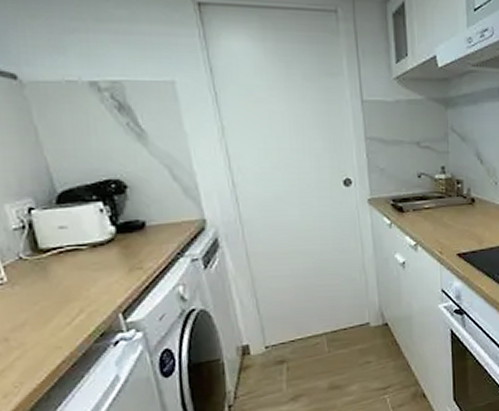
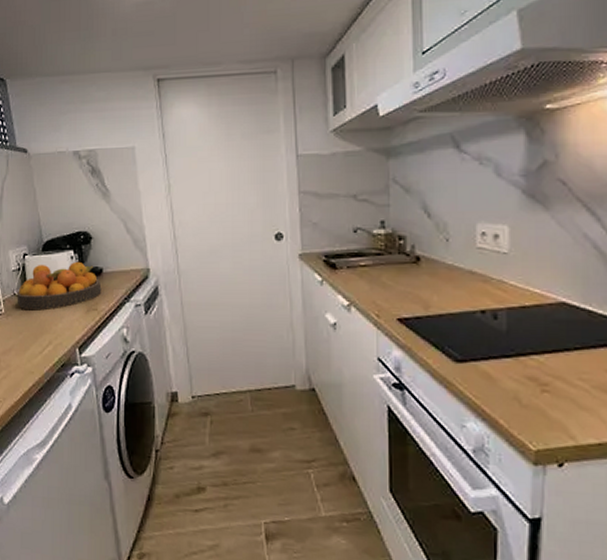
fruit bowl: none [24,214,147,276] -> present [17,261,102,311]

